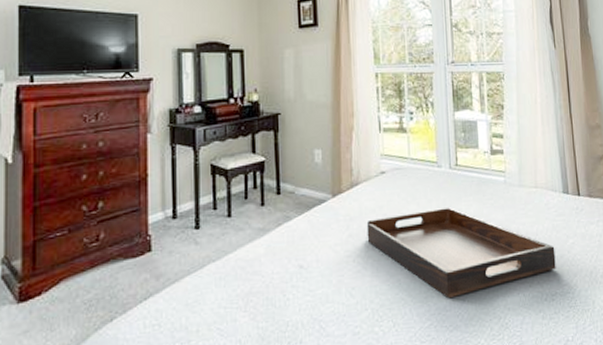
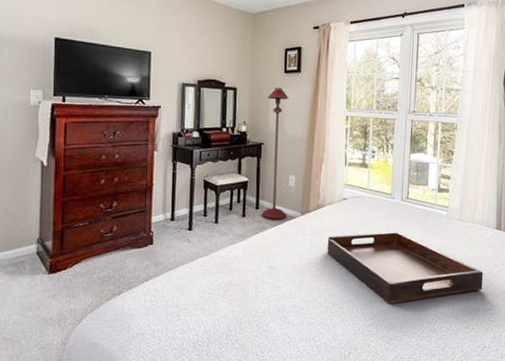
floor lamp: none [281,46,316,206] -> present [261,88,289,219]

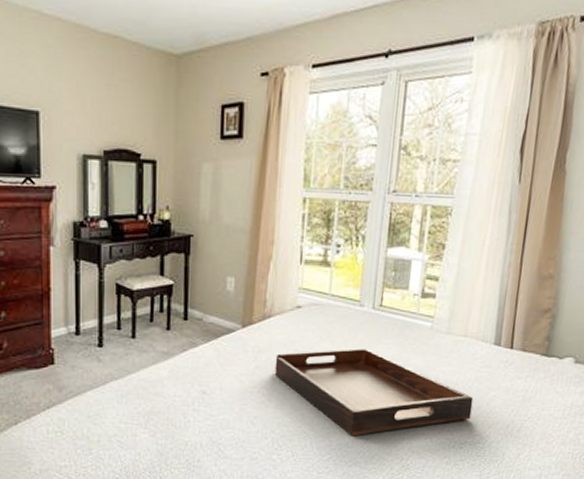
floor lamp: present [261,88,289,219] -> none [190,160,227,333]

